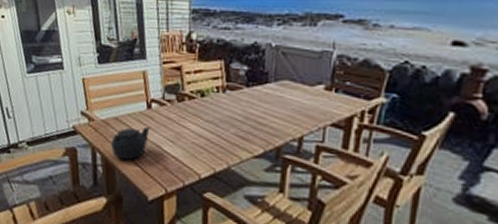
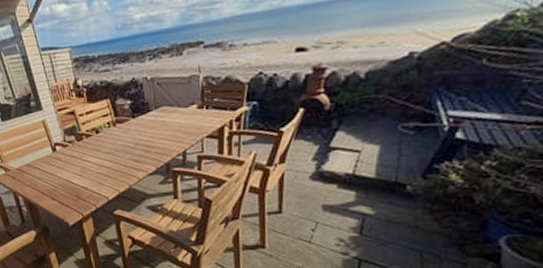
teapot: present [110,126,150,161] -> none [27,166,59,198]

